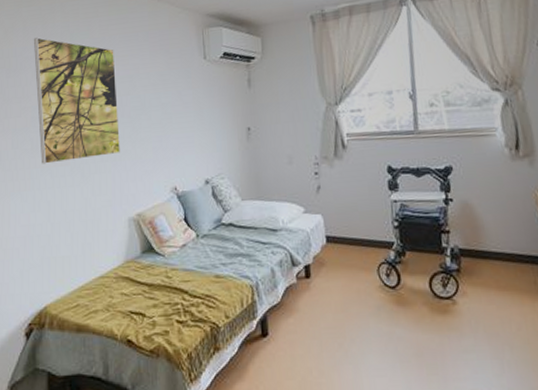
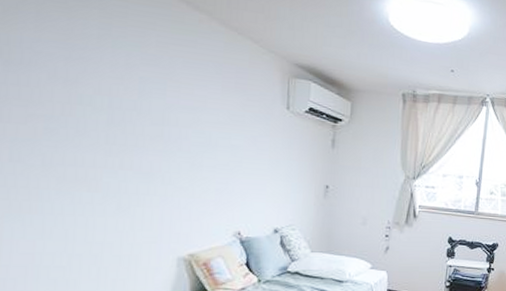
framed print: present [34,37,121,164] -> none [52,31,175,189]

